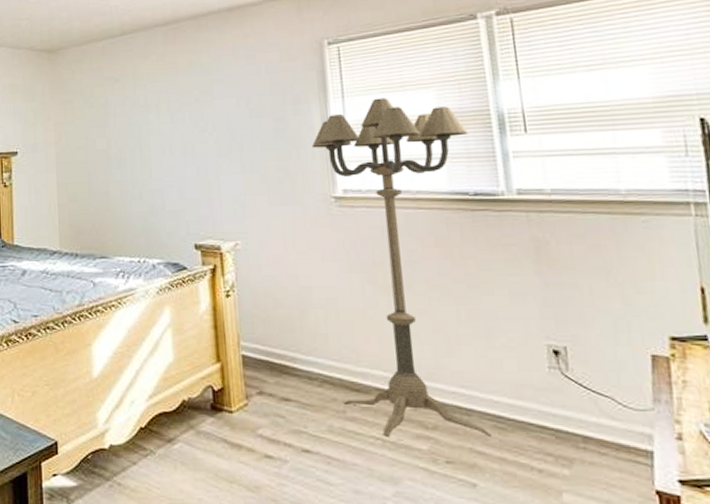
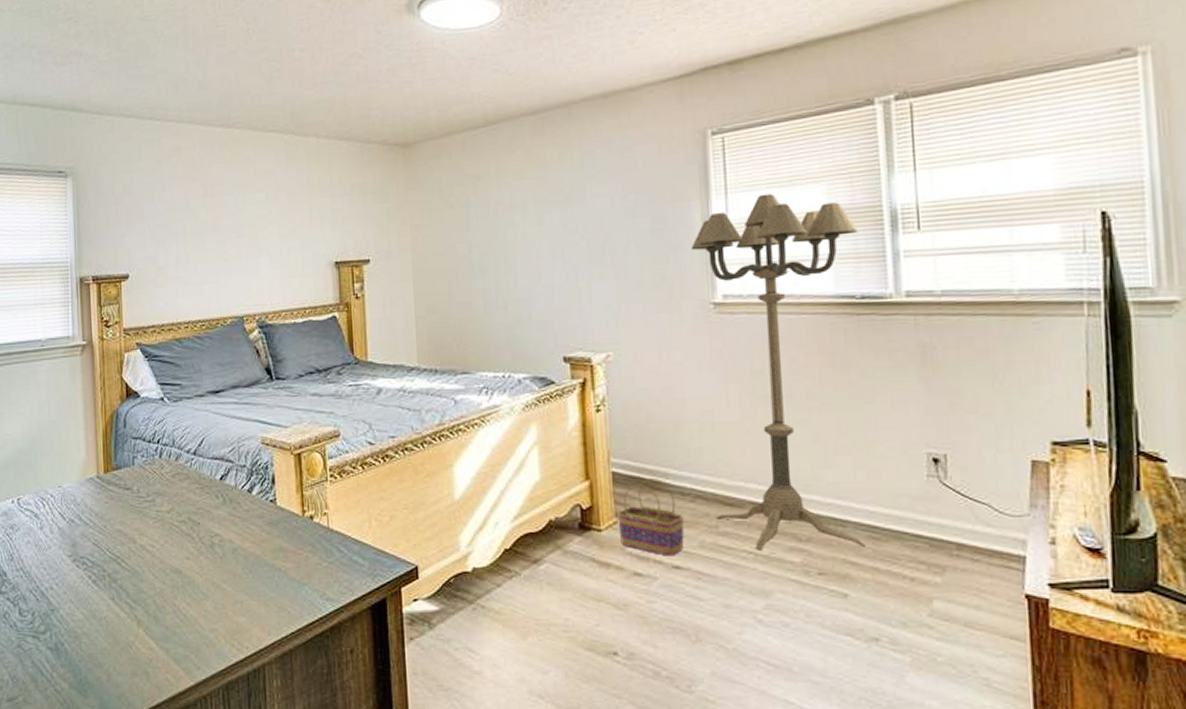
basket: none [248,362,313,440] -> present [617,478,684,556]

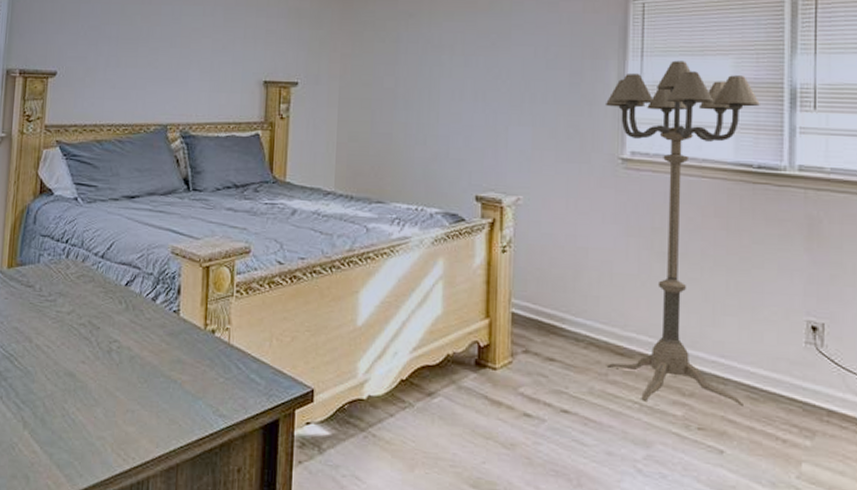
basket: present [617,478,684,556] -> none [513,322,577,400]

